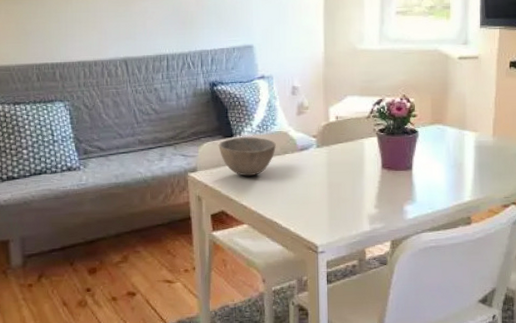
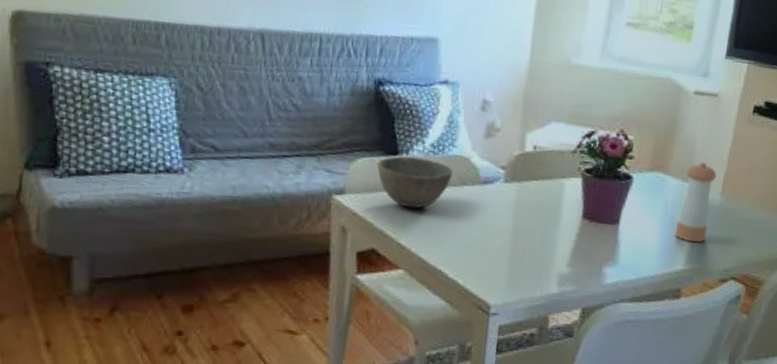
pepper shaker: none [459,112,487,178] -> present [675,162,717,243]

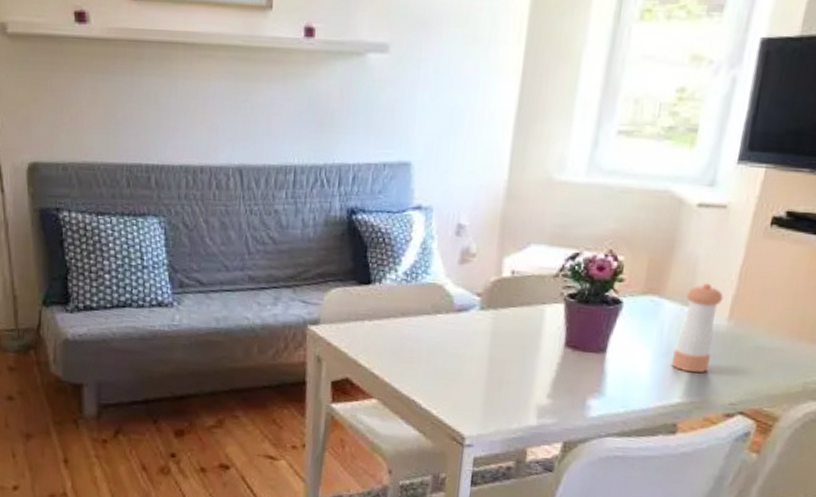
bowl: present [377,156,453,209] -> none [350,285,426,338]

